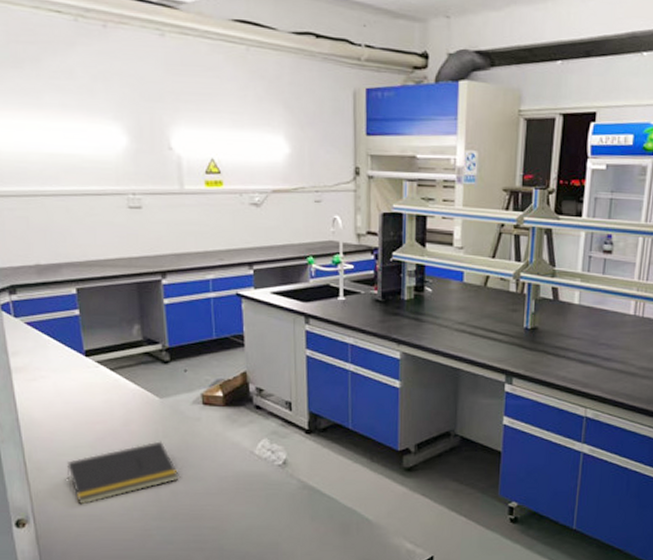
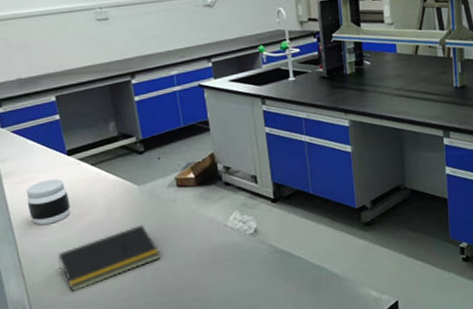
jar: none [36,380,84,429] -> present [25,178,71,225]

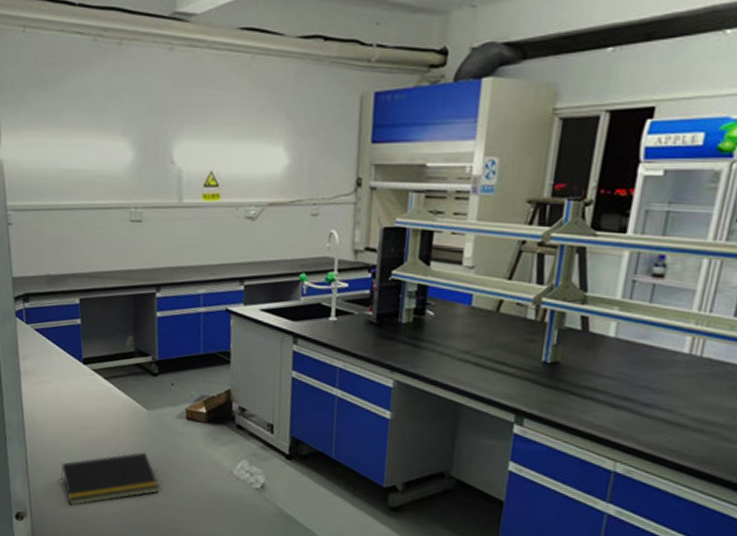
jar: present [25,178,71,225] -> none [40,385,79,432]

